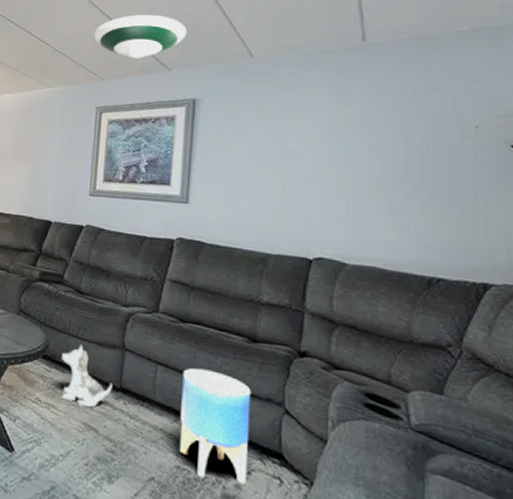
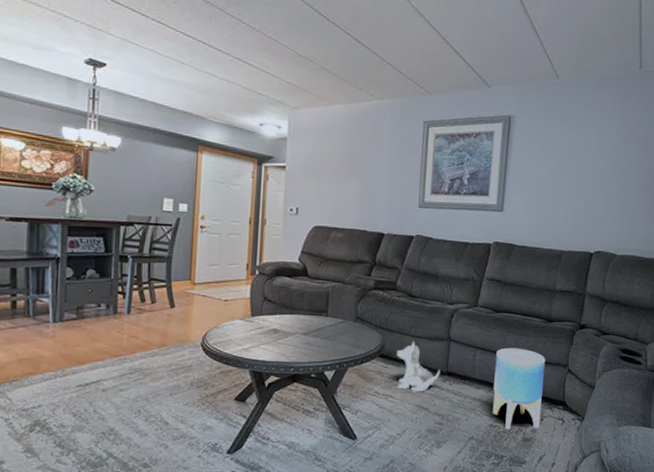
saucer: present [93,14,187,58] -> none [420,28,505,74]

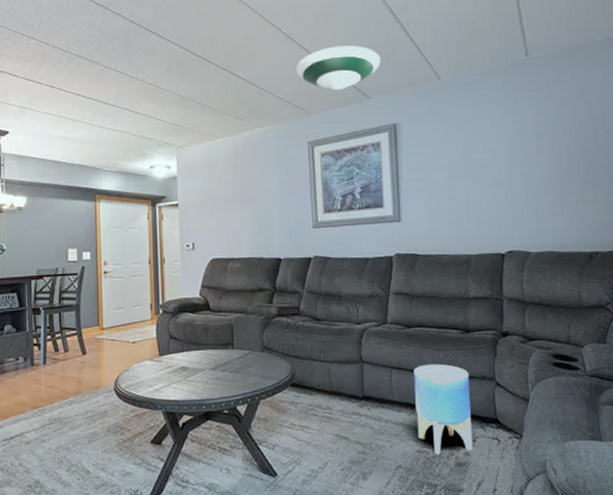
plush toy: present [397,341,441,392] -> none [308,366,357,421]
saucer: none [420,28,505,74] -> present [295,46,381,90]

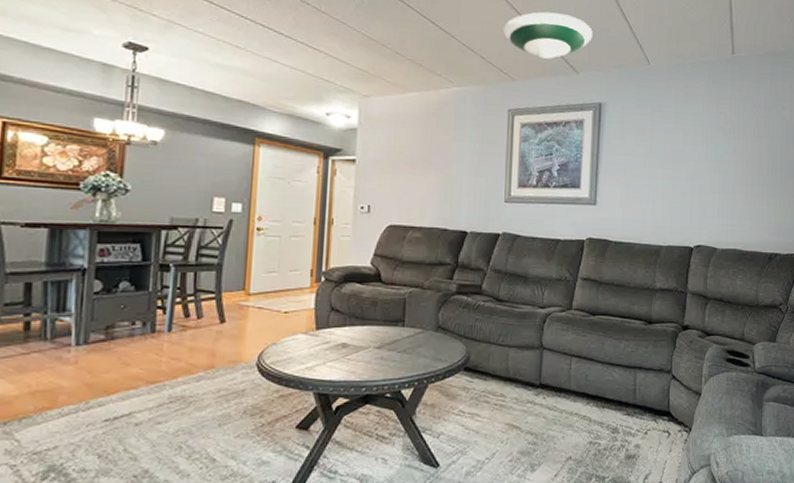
planter: present [413,363,473,455] -> none [591,354,648,447]

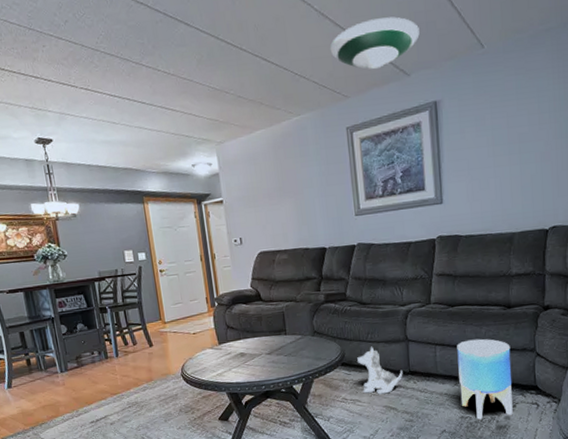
plush toy: none [483,351,533,409] -> present [357,346,403,395]
planter: none [591,354,648,447] -> present [457,338,513,420]

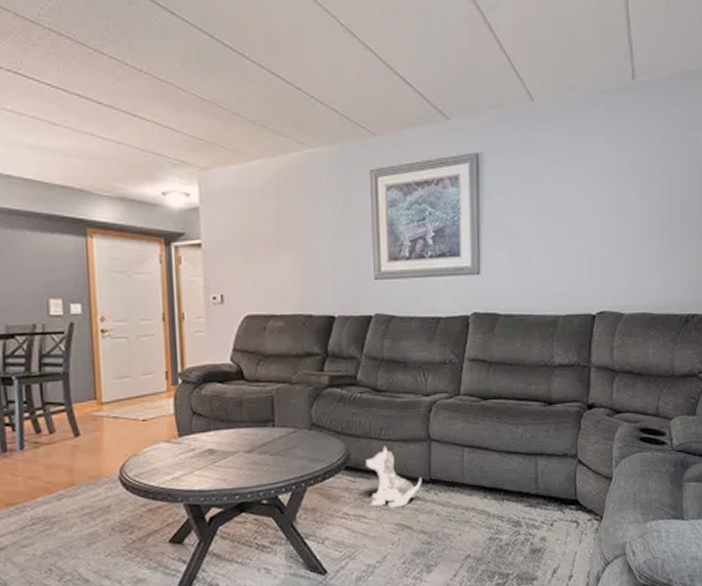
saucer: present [329,16,420,69] -> none [356,47,463,105]
planter: present [457,338,513,420] -> none [488,440,550,542]

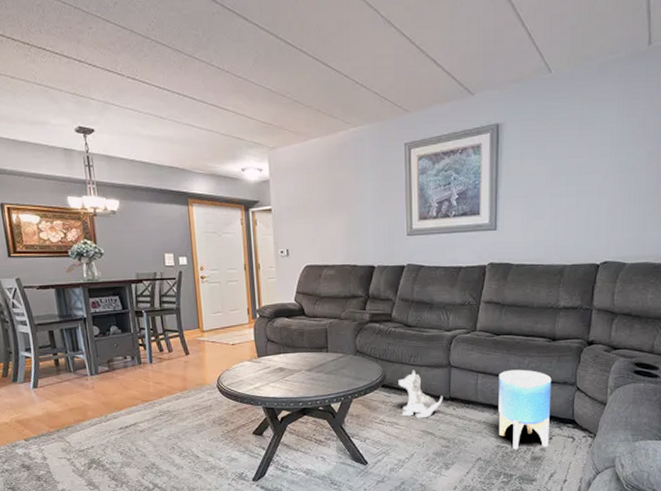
planter: none [488,440,550,542] -> present [498,369,552,450]

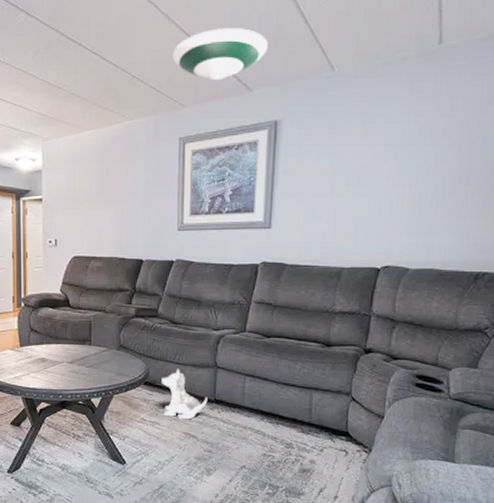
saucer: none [393,31,487,84] -> present [172,28,268,80]
planter: present [498,369,552,450] -> none [265,374,325,460]

